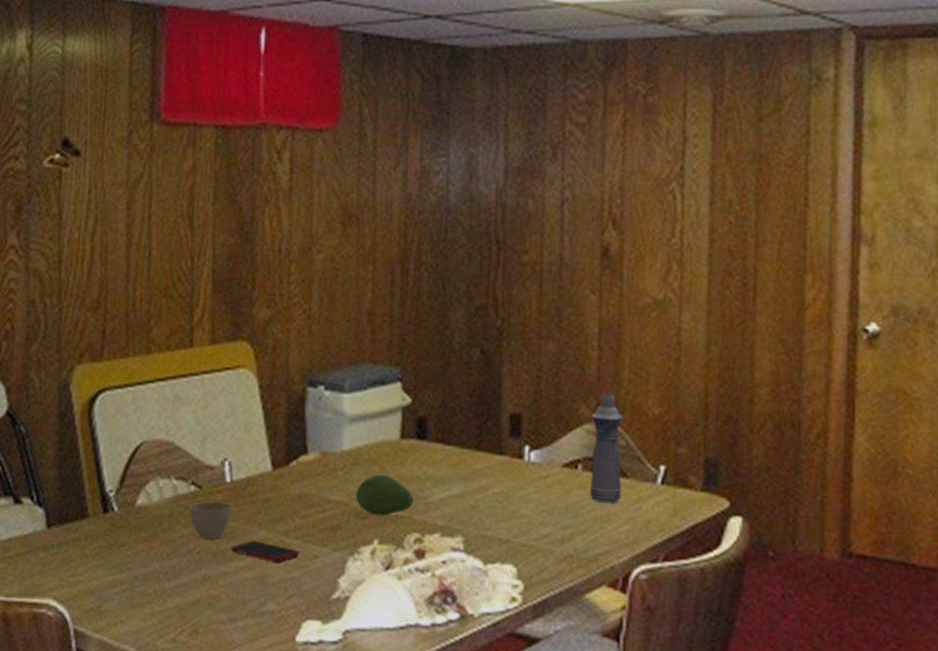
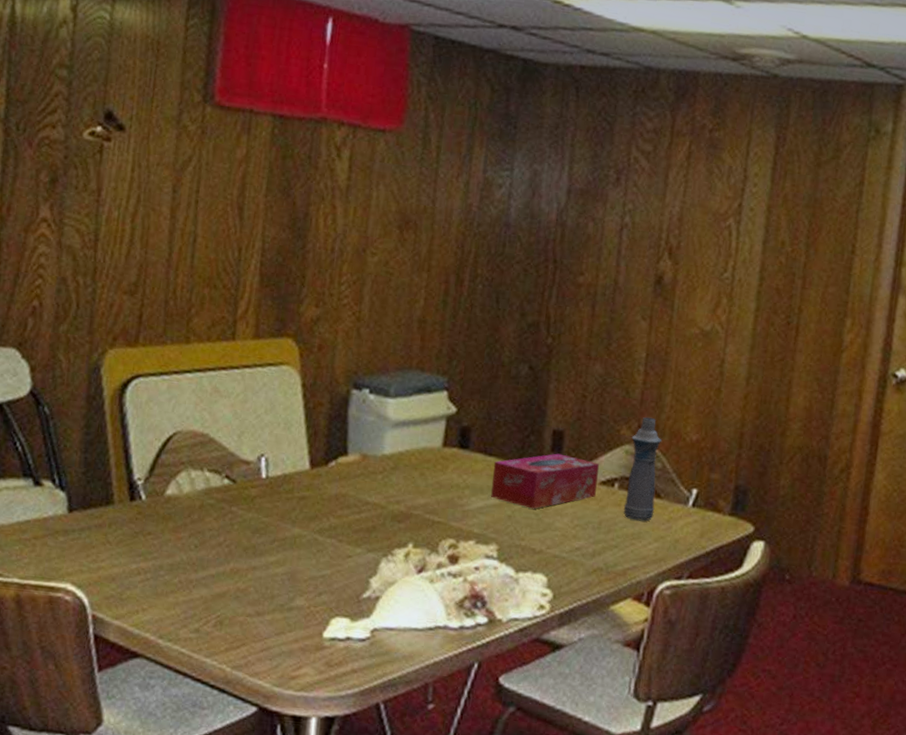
cup: present [188,501,232,540] -> none [221,495,267,534]
cell phone: present [230,541,300,563] -> none [262,537,333,560]
fruit: present [355,474,414,516] -> none [393,479,451,521]
tissue box: none [452,438,560,497] -> present [491,453,599,509]

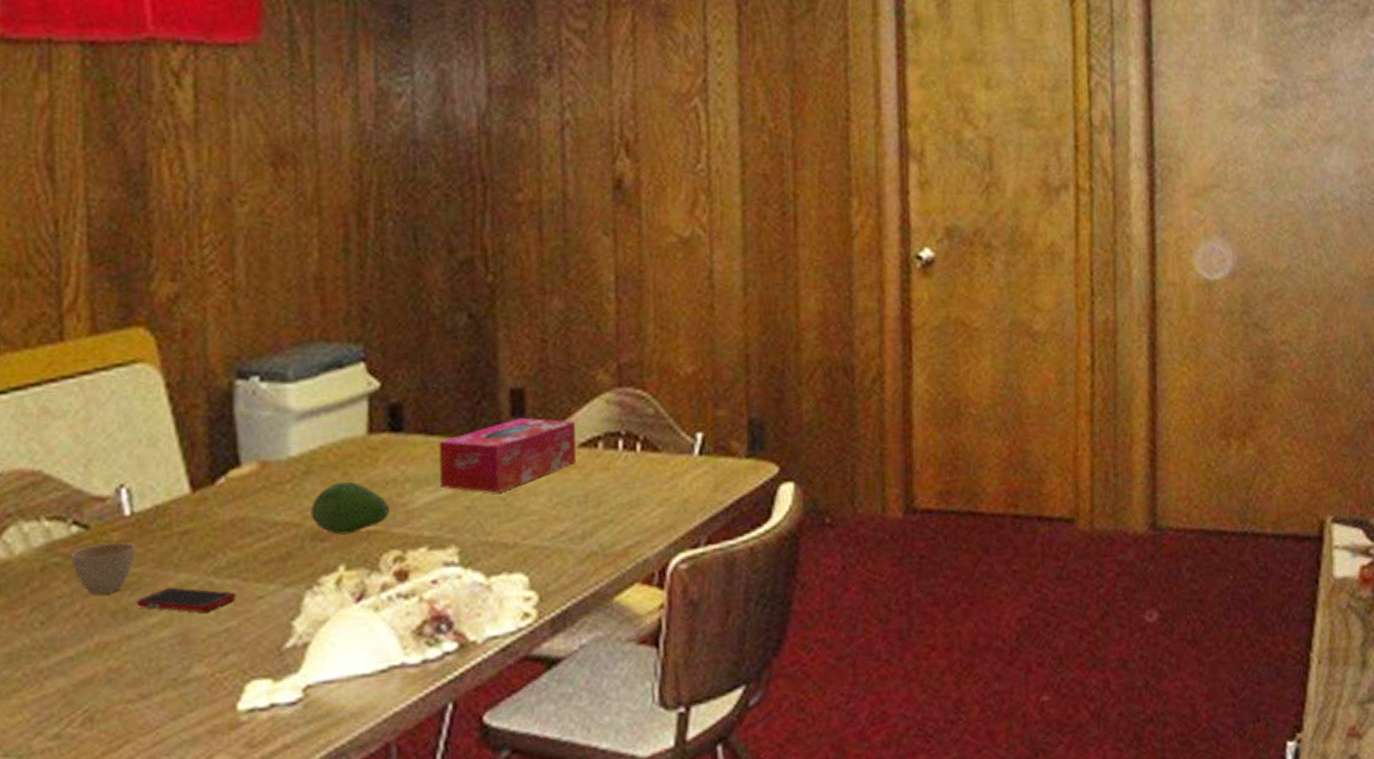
cup: none [221,495,267,534] -> present [70,542,136,595]
cell phone: none [262,537,333,560] -> present [136,587,237,613]
fruit: none [393,479,451,521] -> present [310,481,390,535]
bottle: present [623,417,662,521] -> none [611,353,653,485]

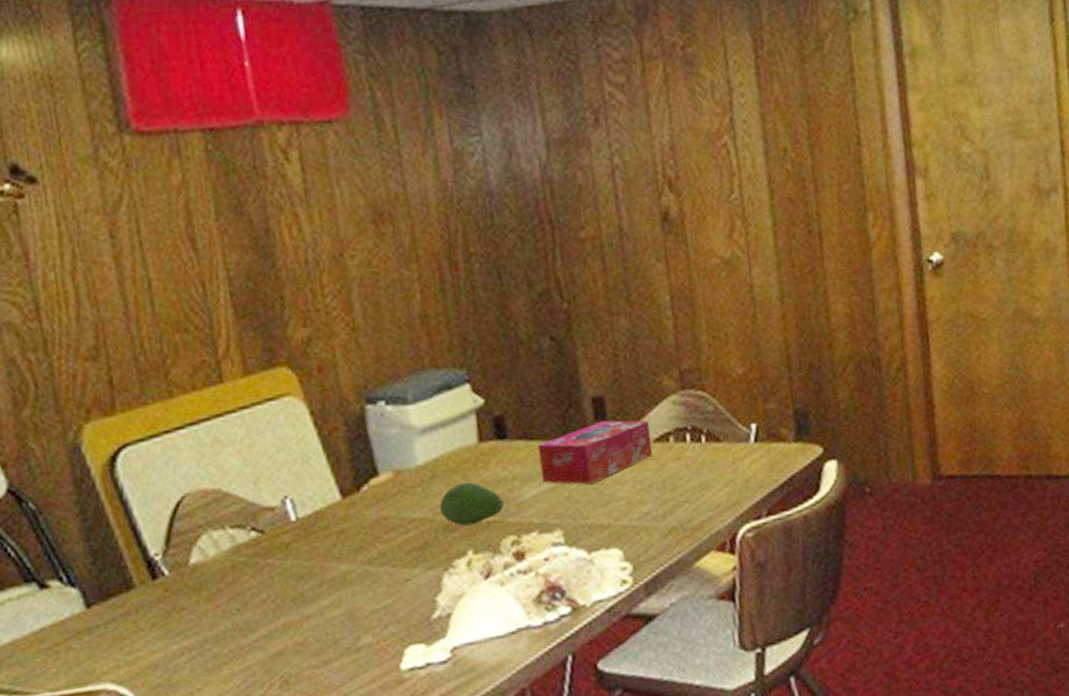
cup: present [70,542,136,595] -> none [252,542,304,586]
cell phone: present [136,587,237,613] -> none [310,576,389,595]

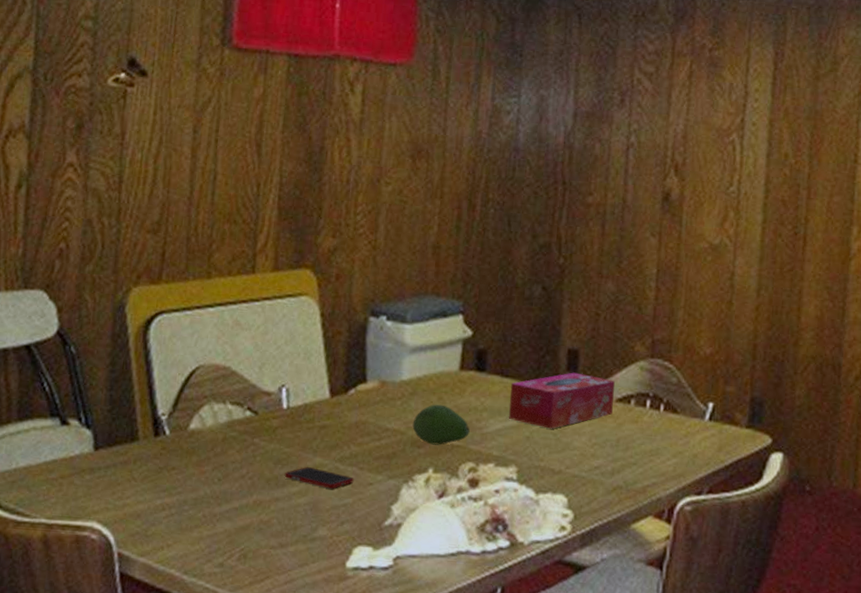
cell phone: none [310,576,389,595] -> present [284,467,354,489]

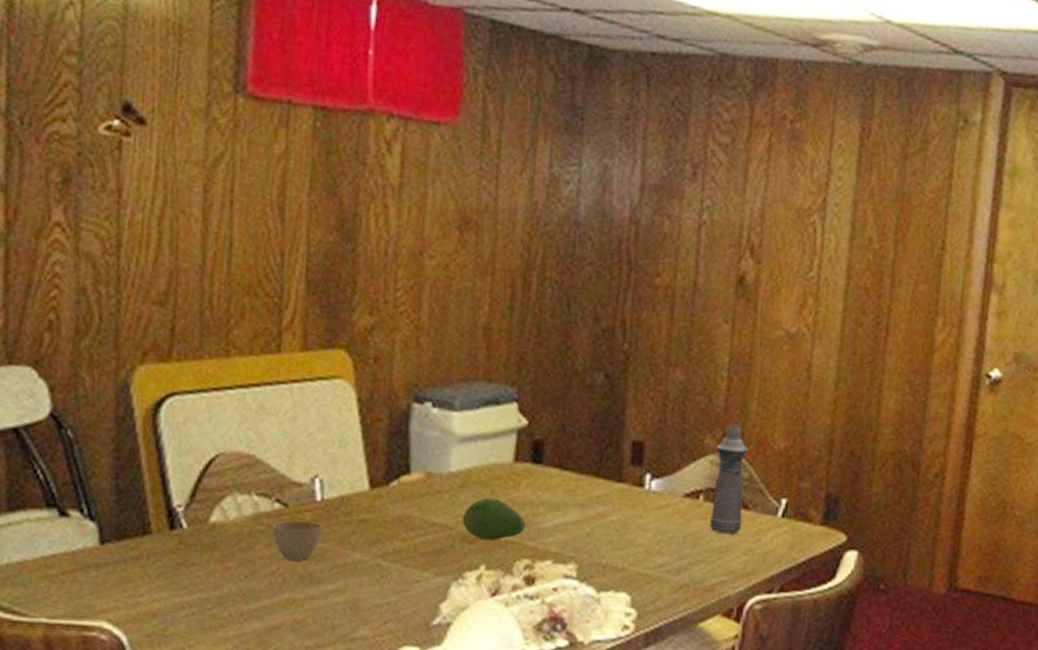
cup: none [243,427,288,465] -> present [271,520,323,561]
cell phone: present [284,467,354,489] -> none [319,563,398,587]
tissue box: present [509,372,615,429] -> none [568,465,683,525]
bottle: none [640,332,676,437] -> present [709,425,748,534]

